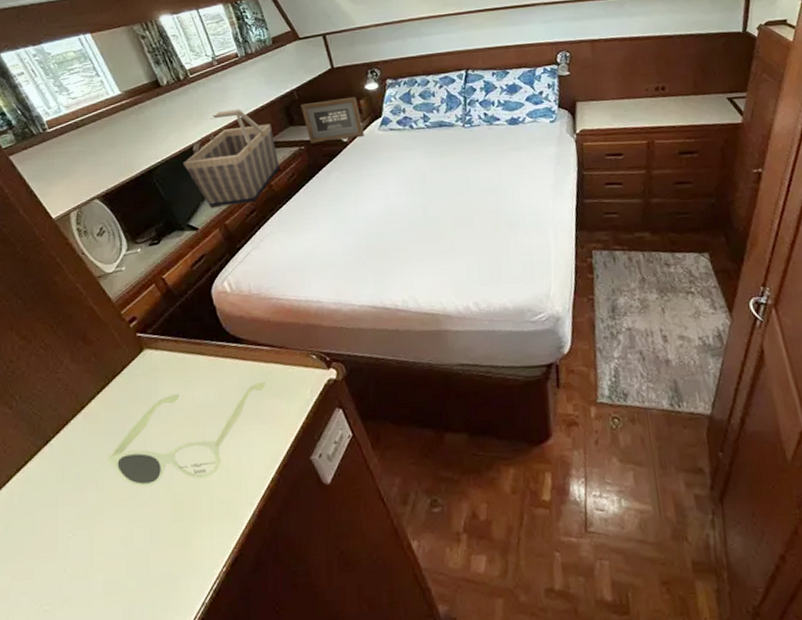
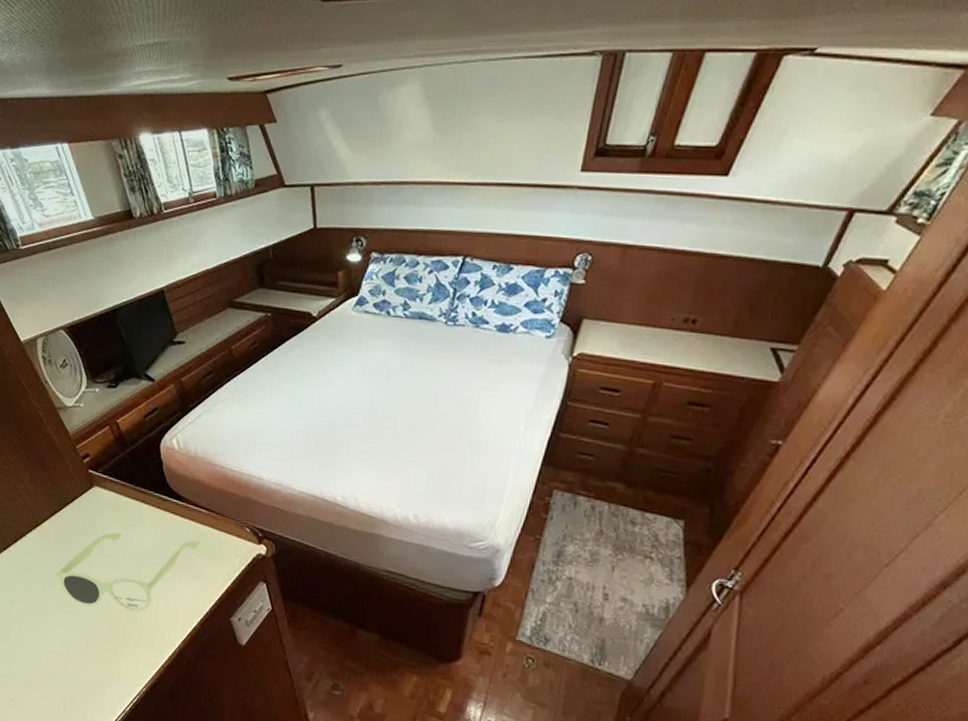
basket: present [182,109,280,208] -> none [146,256,243,364]
picture frame: present [301,96,364,144] -> none [274,265,336,314]

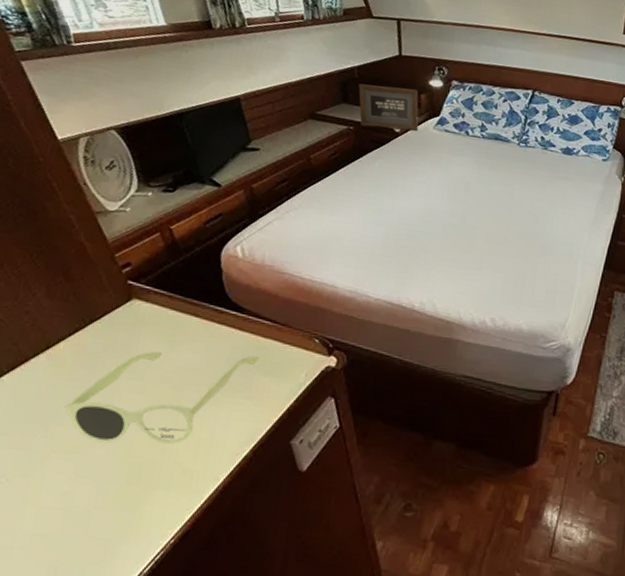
picture frame: none [274,265,336,314] -> present [358,83,419,131]

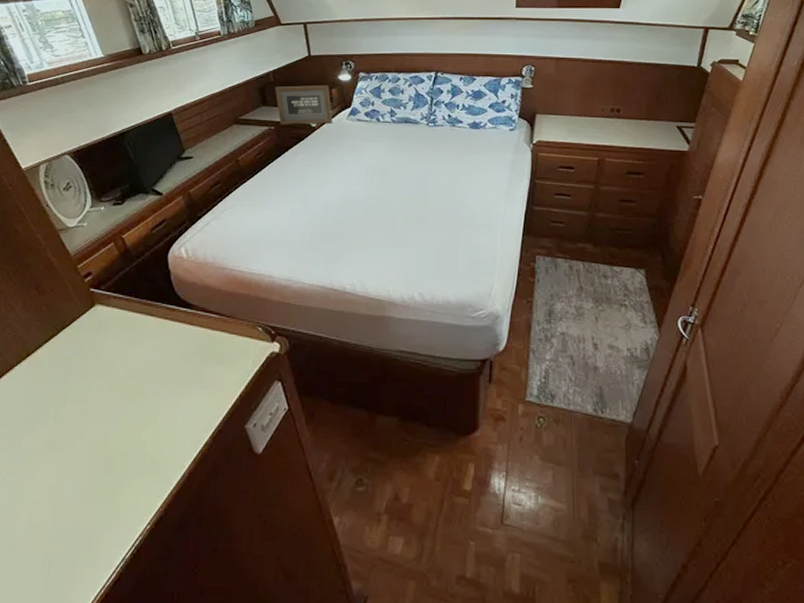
spectacles: present [64,352,259,445] -> none [46,347,210,439]

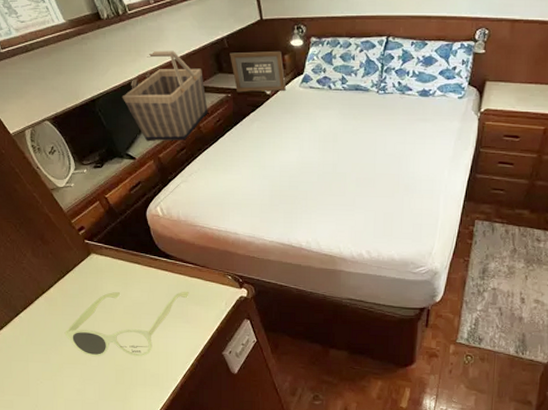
spectacles: none [46,347,210,439] -> present [64,291,189,357]
basket: none [155,84,248,175] -> present [122,50,208,141]

